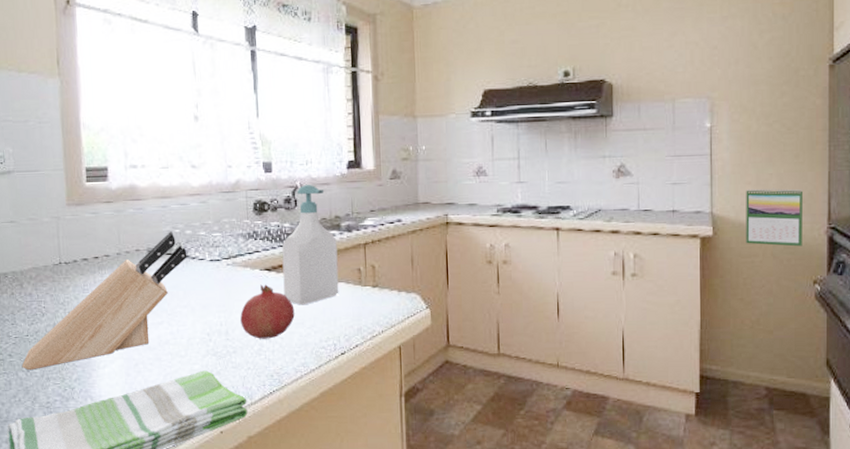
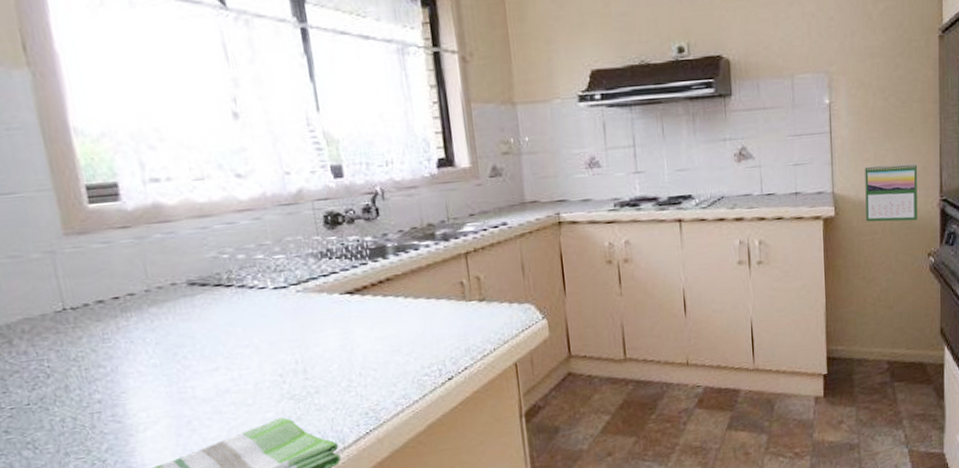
knife block: present [21,231,187,371] -> none [25,257,243,448]
fruit: present [240,284,295,339] -> none [319,310,389,374]
soap bottle: present [282,185,339,305] -> none [365,189,440,330]

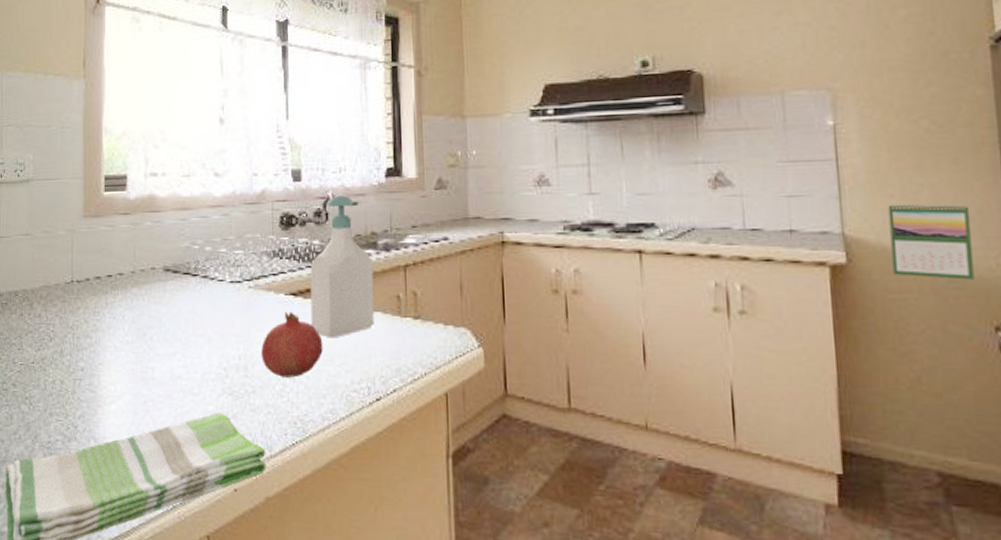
fruit: none [319,310,389,374] -> present [261,311,323,378]
soap bottle: none [365,189,440,330] -> present [310,196,375,338]

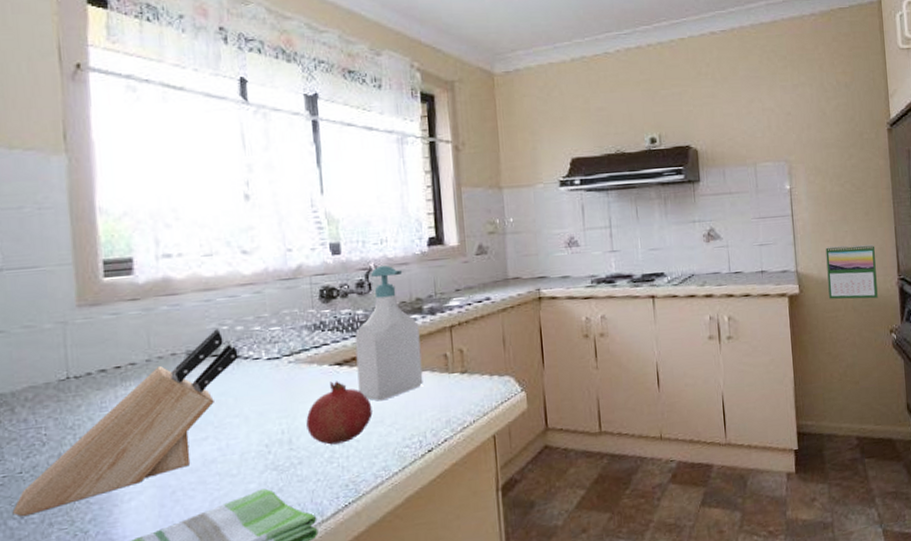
knife block: none [25,248,206,404] -> present [12,329,238,517]

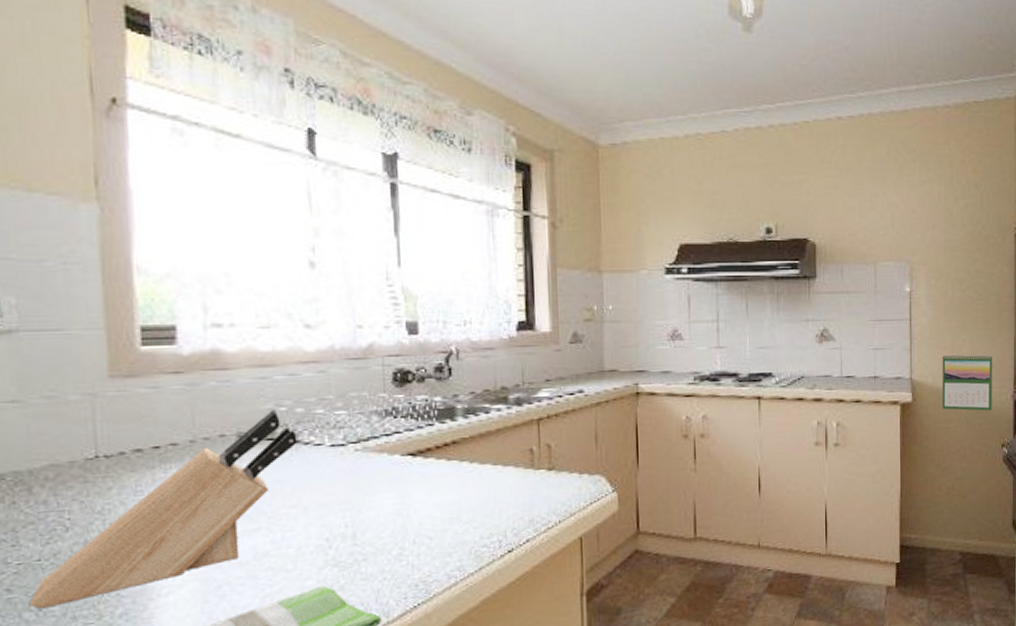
fruit: present [306,381,373,445] -> none [373,472,448,542]
soap bottle: present [355,266,423,401] -> none [431,350,506,496]

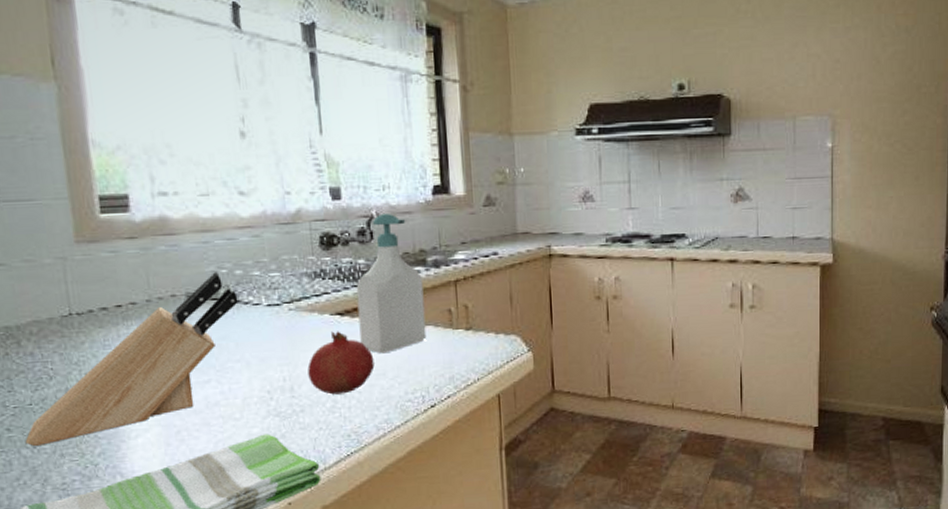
fruit: none [373,472,448,542] -> present [307,331,375,395]
soap bottle: none [431,350,506,496] -> present [356,214,427,354]
calendar: present [942,353,993,411] -> none [866,211,923,273]

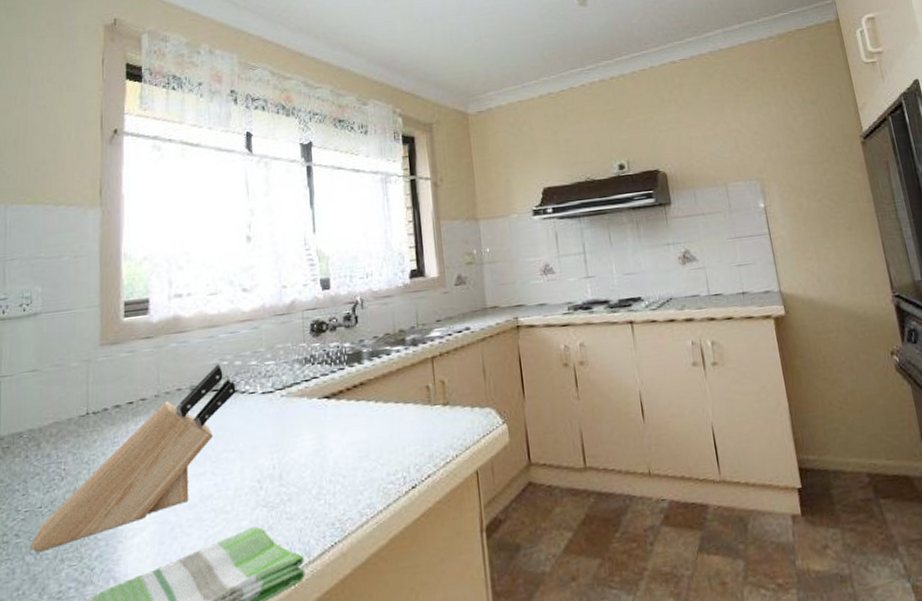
fruit: present [307,331,375,395] -> none [296,414,358,481]
soap bottle: present [356,214,427,354] -> none [342,298,407,435]

